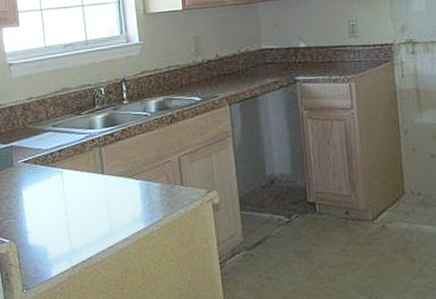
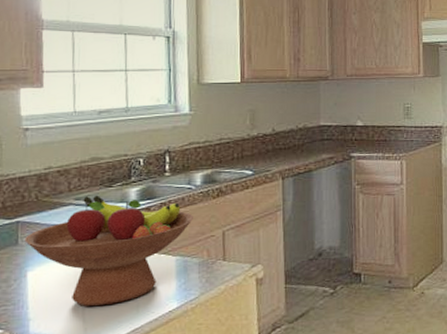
fruit bowl: none [18,122,151,223] -> present [24,195,193,306]

